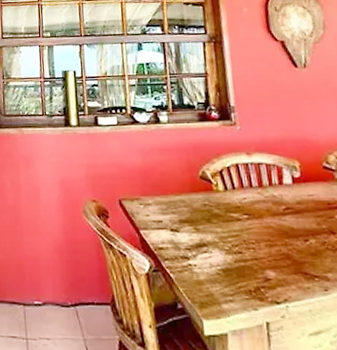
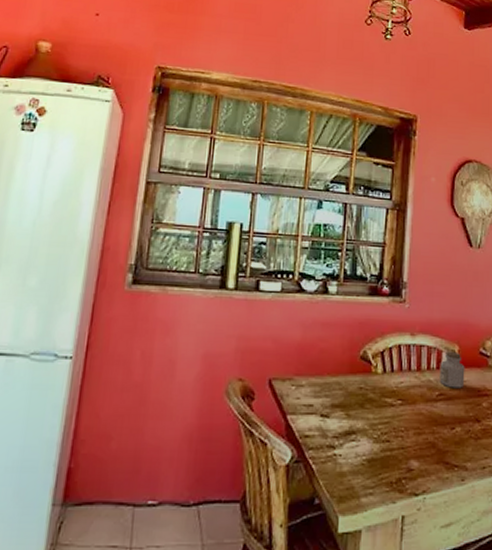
jar: none [282,167,312,202] -> present [439,351,465,389]

